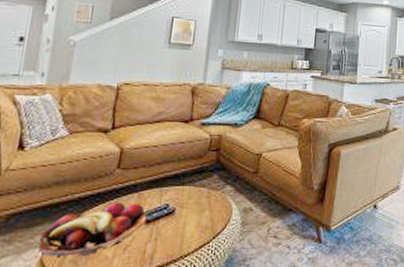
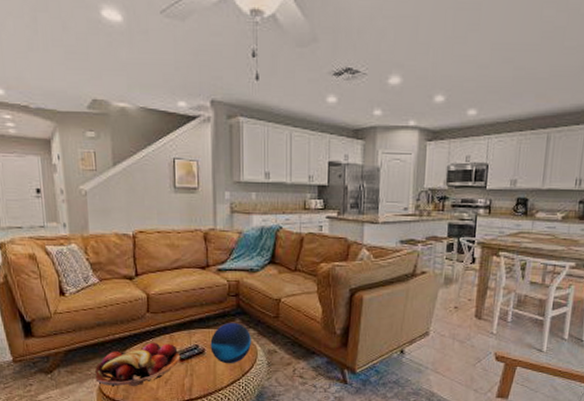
decorative orb: none [181,179,228,225] -> present [210,323,251,364]

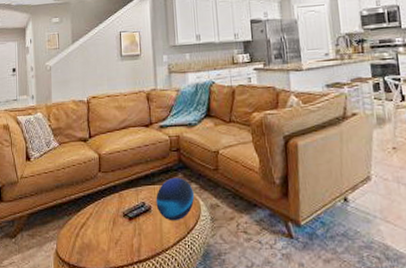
fruit basket: present [95,342,181,387] -> none [52,201,129,250]

